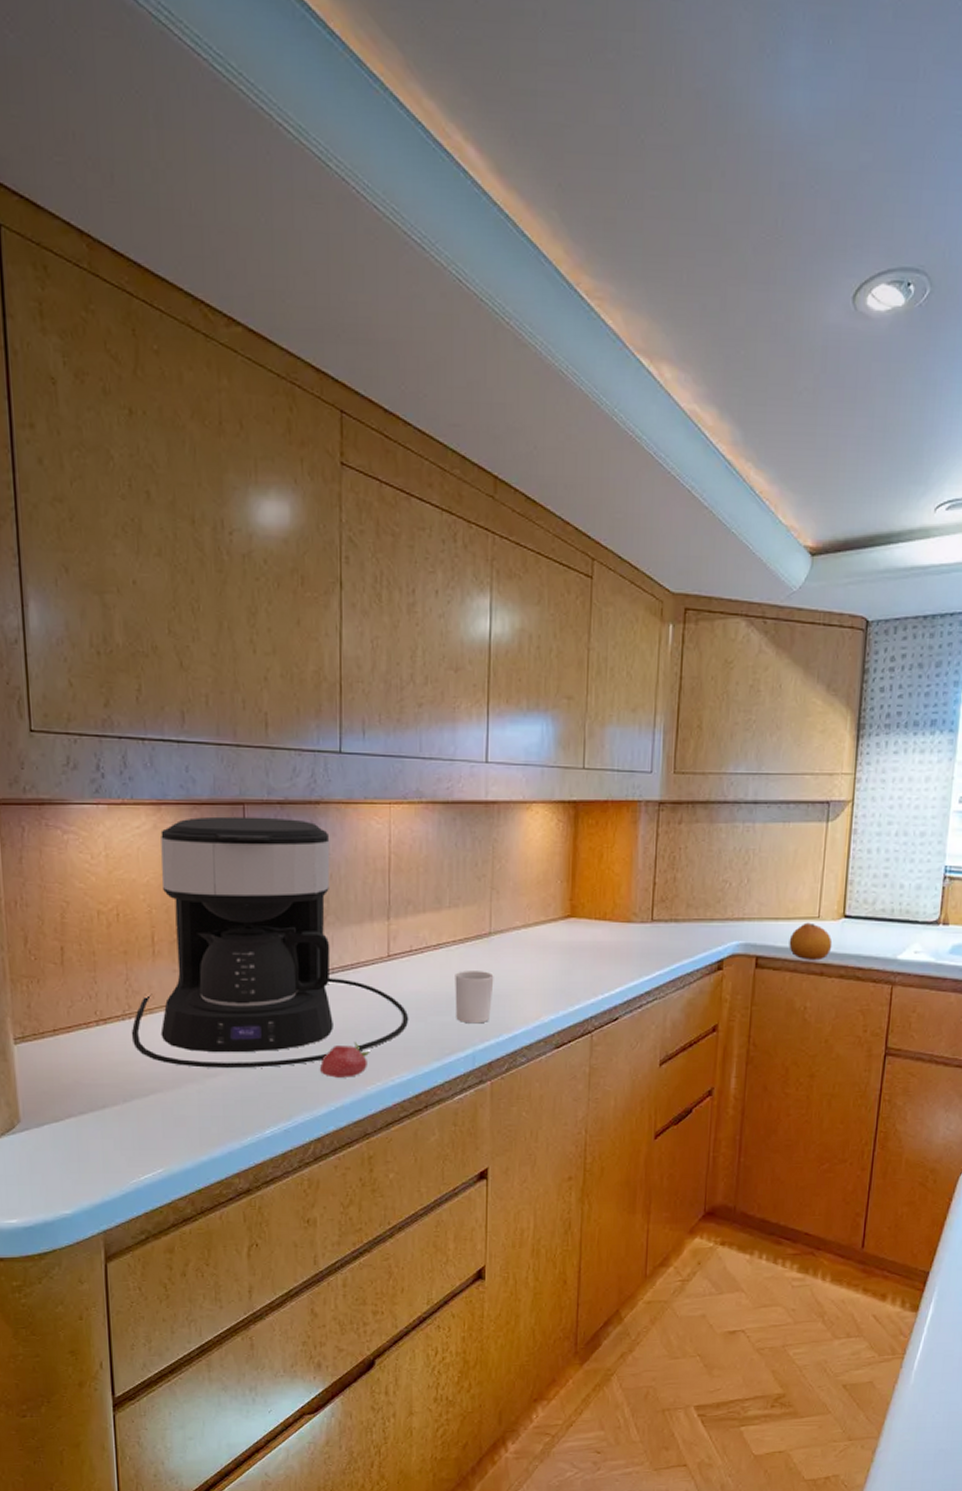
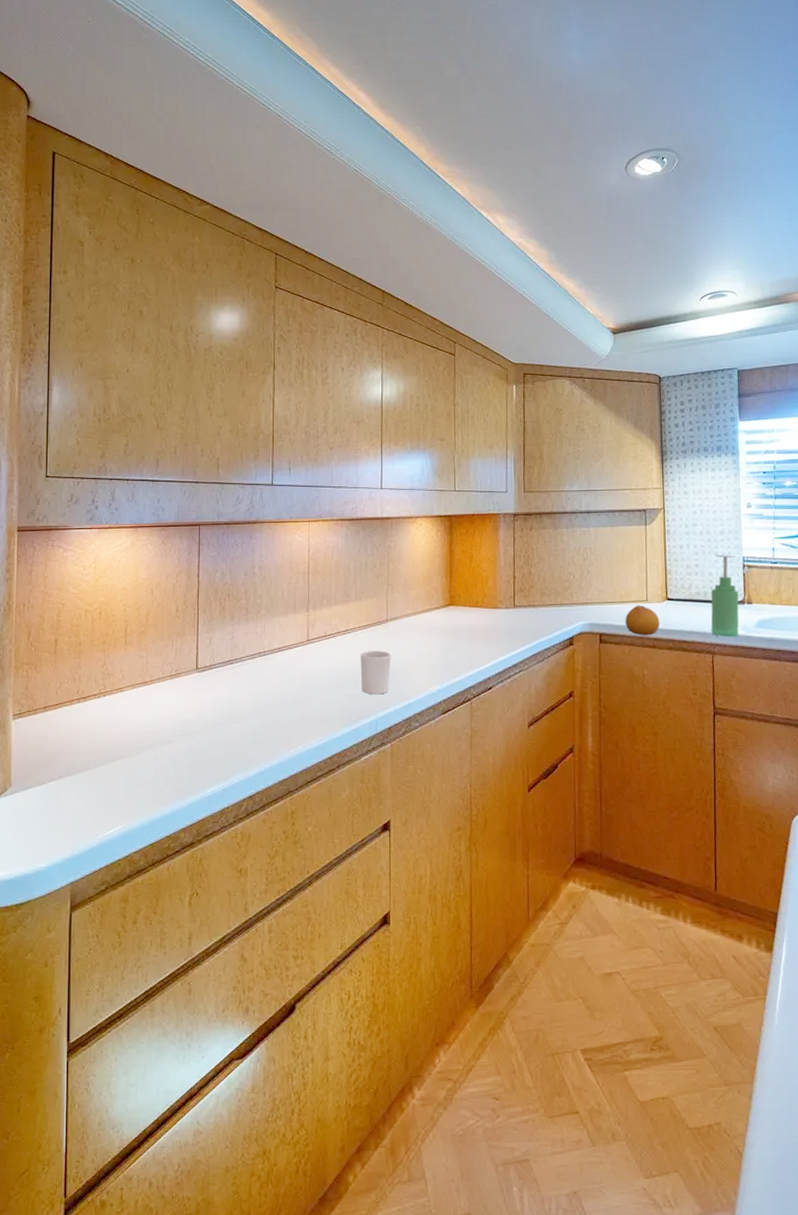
coffee maker: present [132,816,409,1069] -> none [105,534,324,737]
fruit: present [319,1041,370,1078] -> none [252,711,293,743]
soap dispenser: none [893,862,936,965] -> present [711,555,739,638]

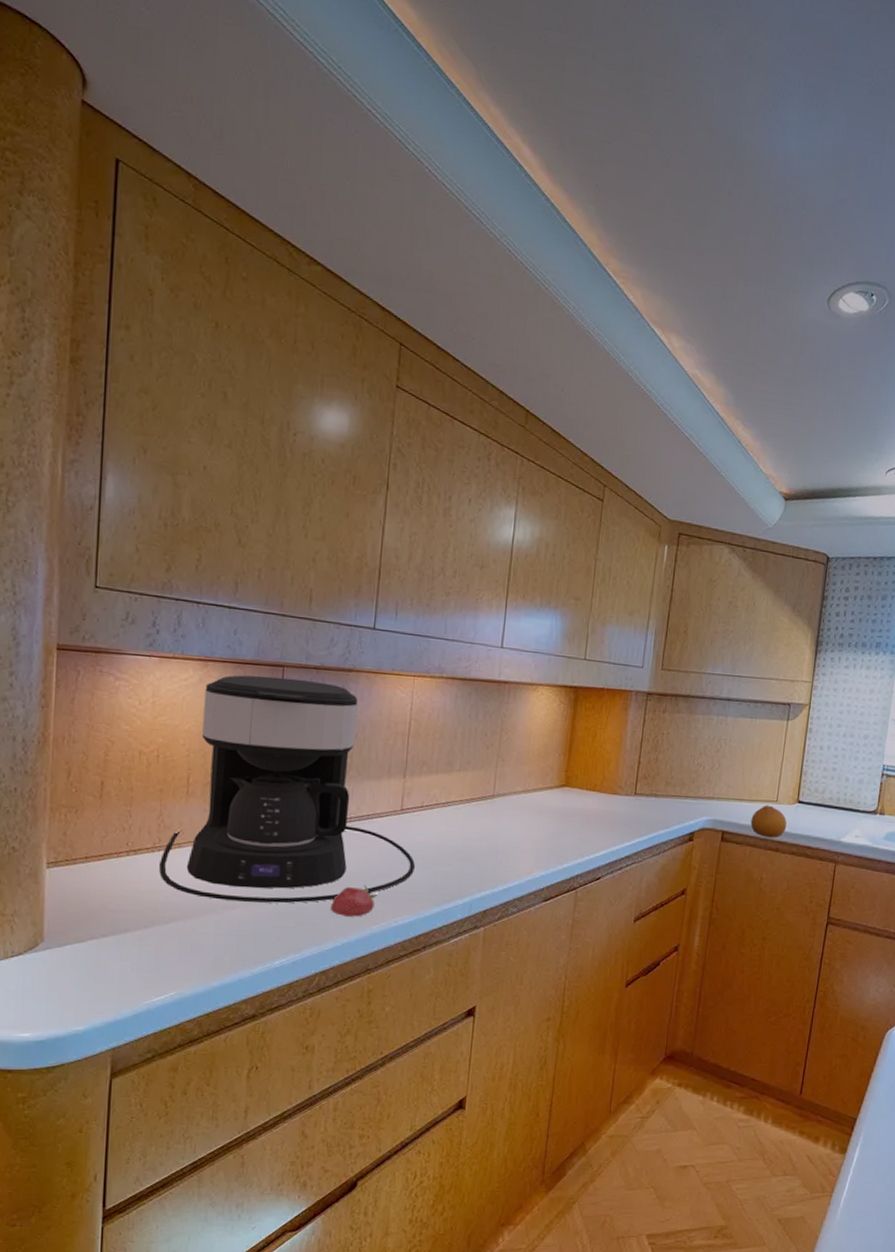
coffee maker: none [105,534,324,737] -> present [159,675,416,904]
fruit: none [252,711,293,743] -> present [330,884,378,917]
mug: present [360,651,391,695] -> none [458,827,494,875]
soap dispenser: present [711,555,739,638] -> none [837,760,876,848]

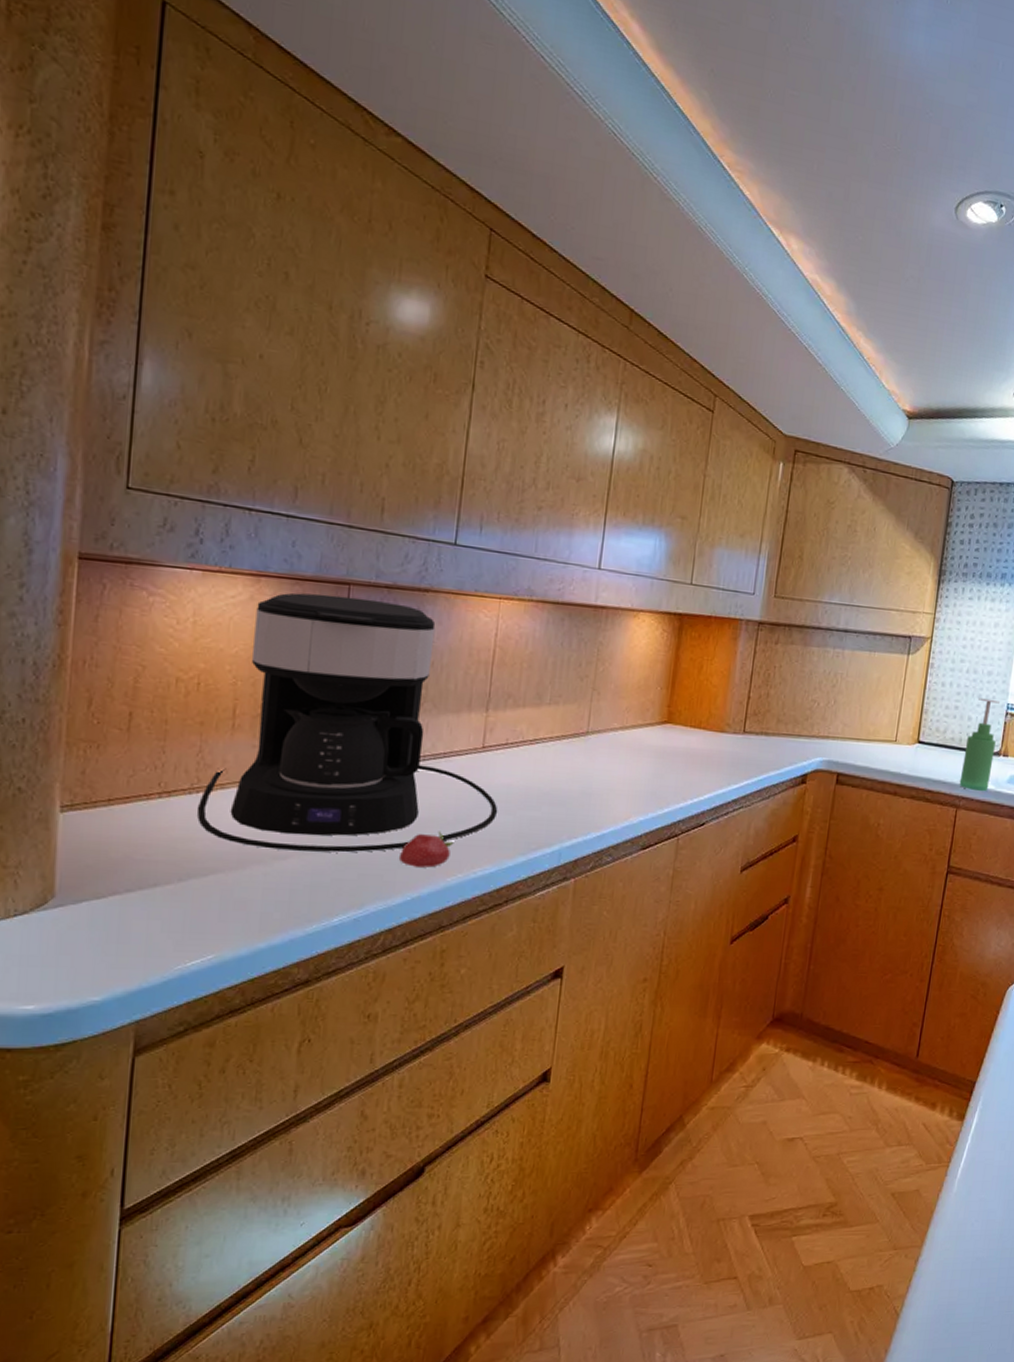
fruit: present [750,805,787,838] -> none [867,745,907,781]
soap dispenser: none [837,760,876,848] -> present [959,698,1000,792]

